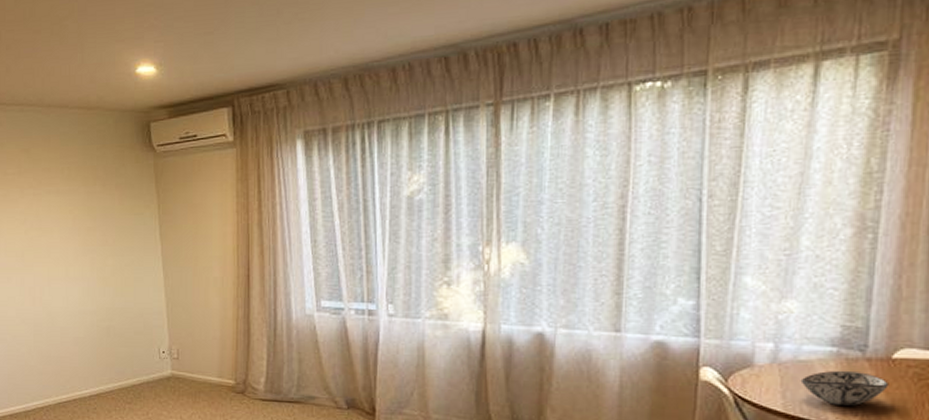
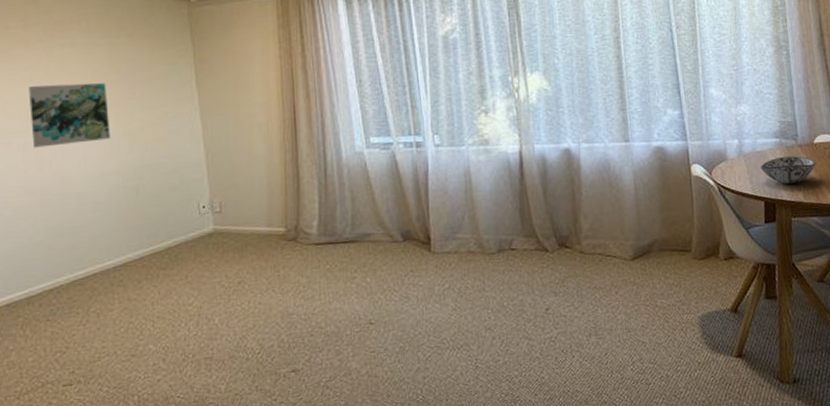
wall art: none [23,228,87,284] -> present [28,83,110,148]

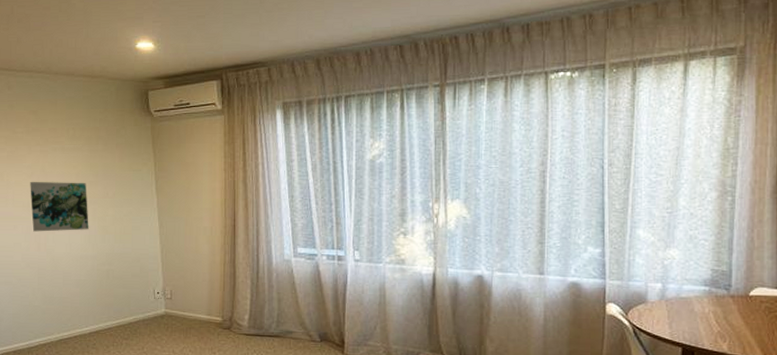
decorative bowl: present [760,155,816,184] -> none [682,305,748,334]

